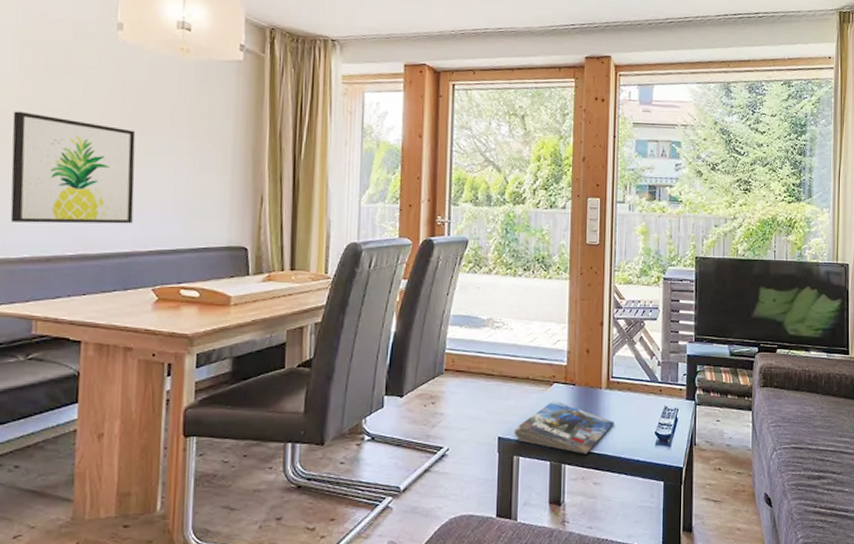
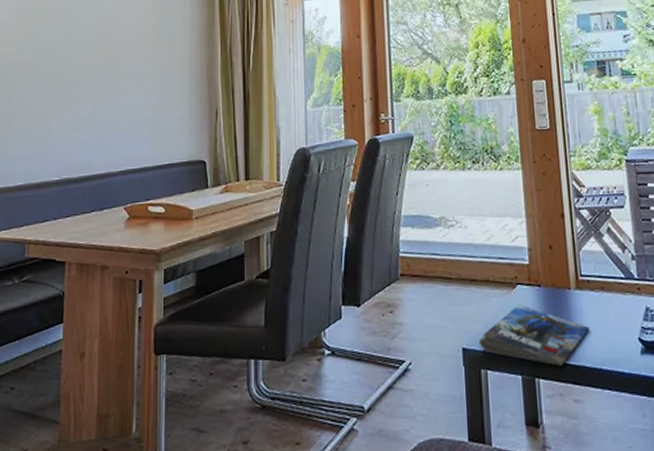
wall art: present [10,111,136,224] -> none [8,54,108,154]

